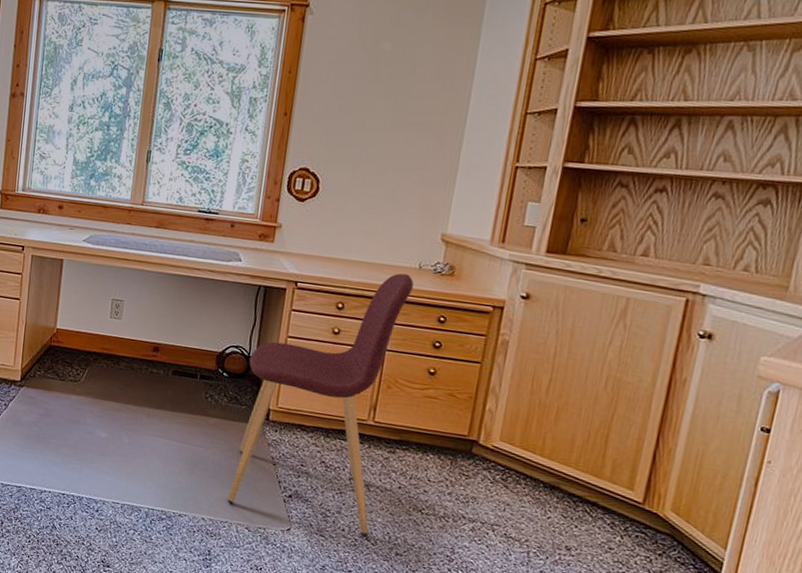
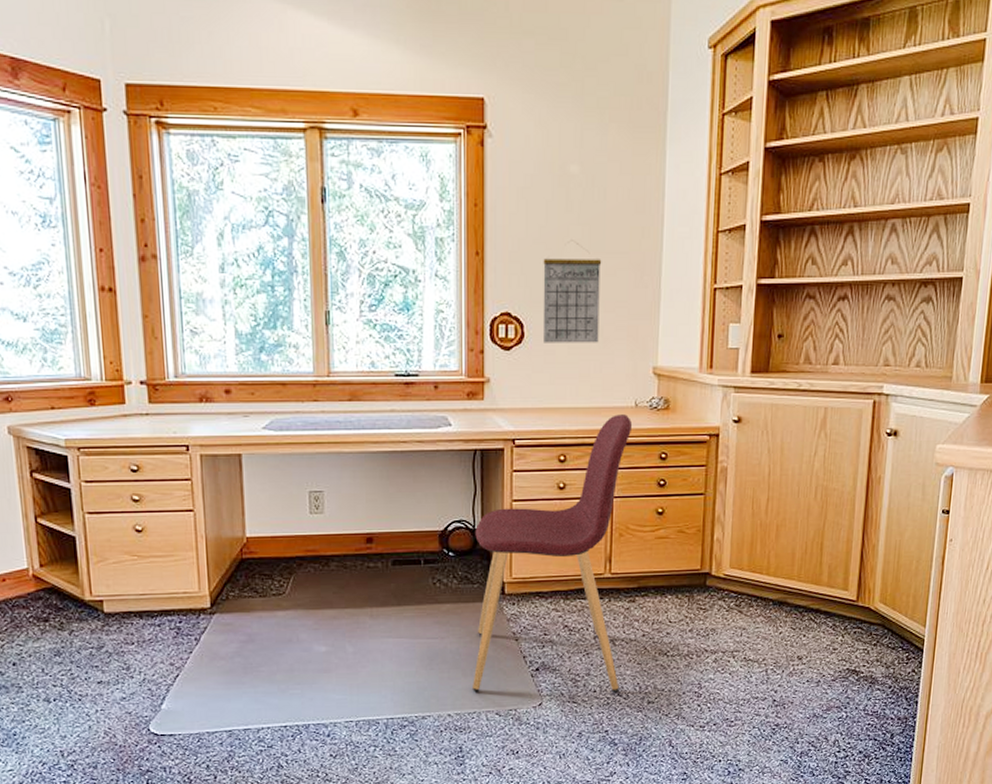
calendar: none [335,109,403,205] -> present [542,240,602,343]

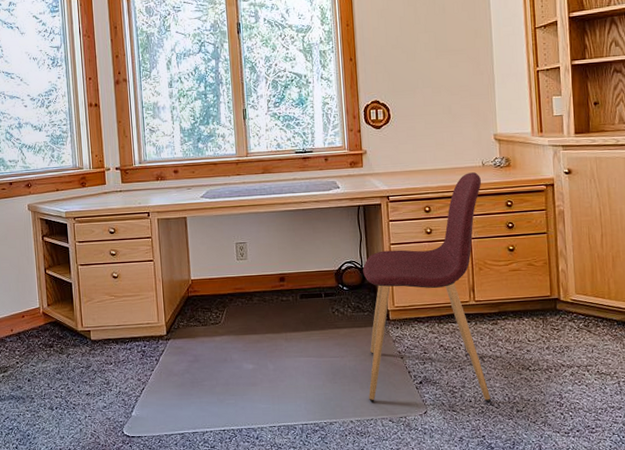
calendar: present [542,240,602,343] -> none [401,44,449,122]

